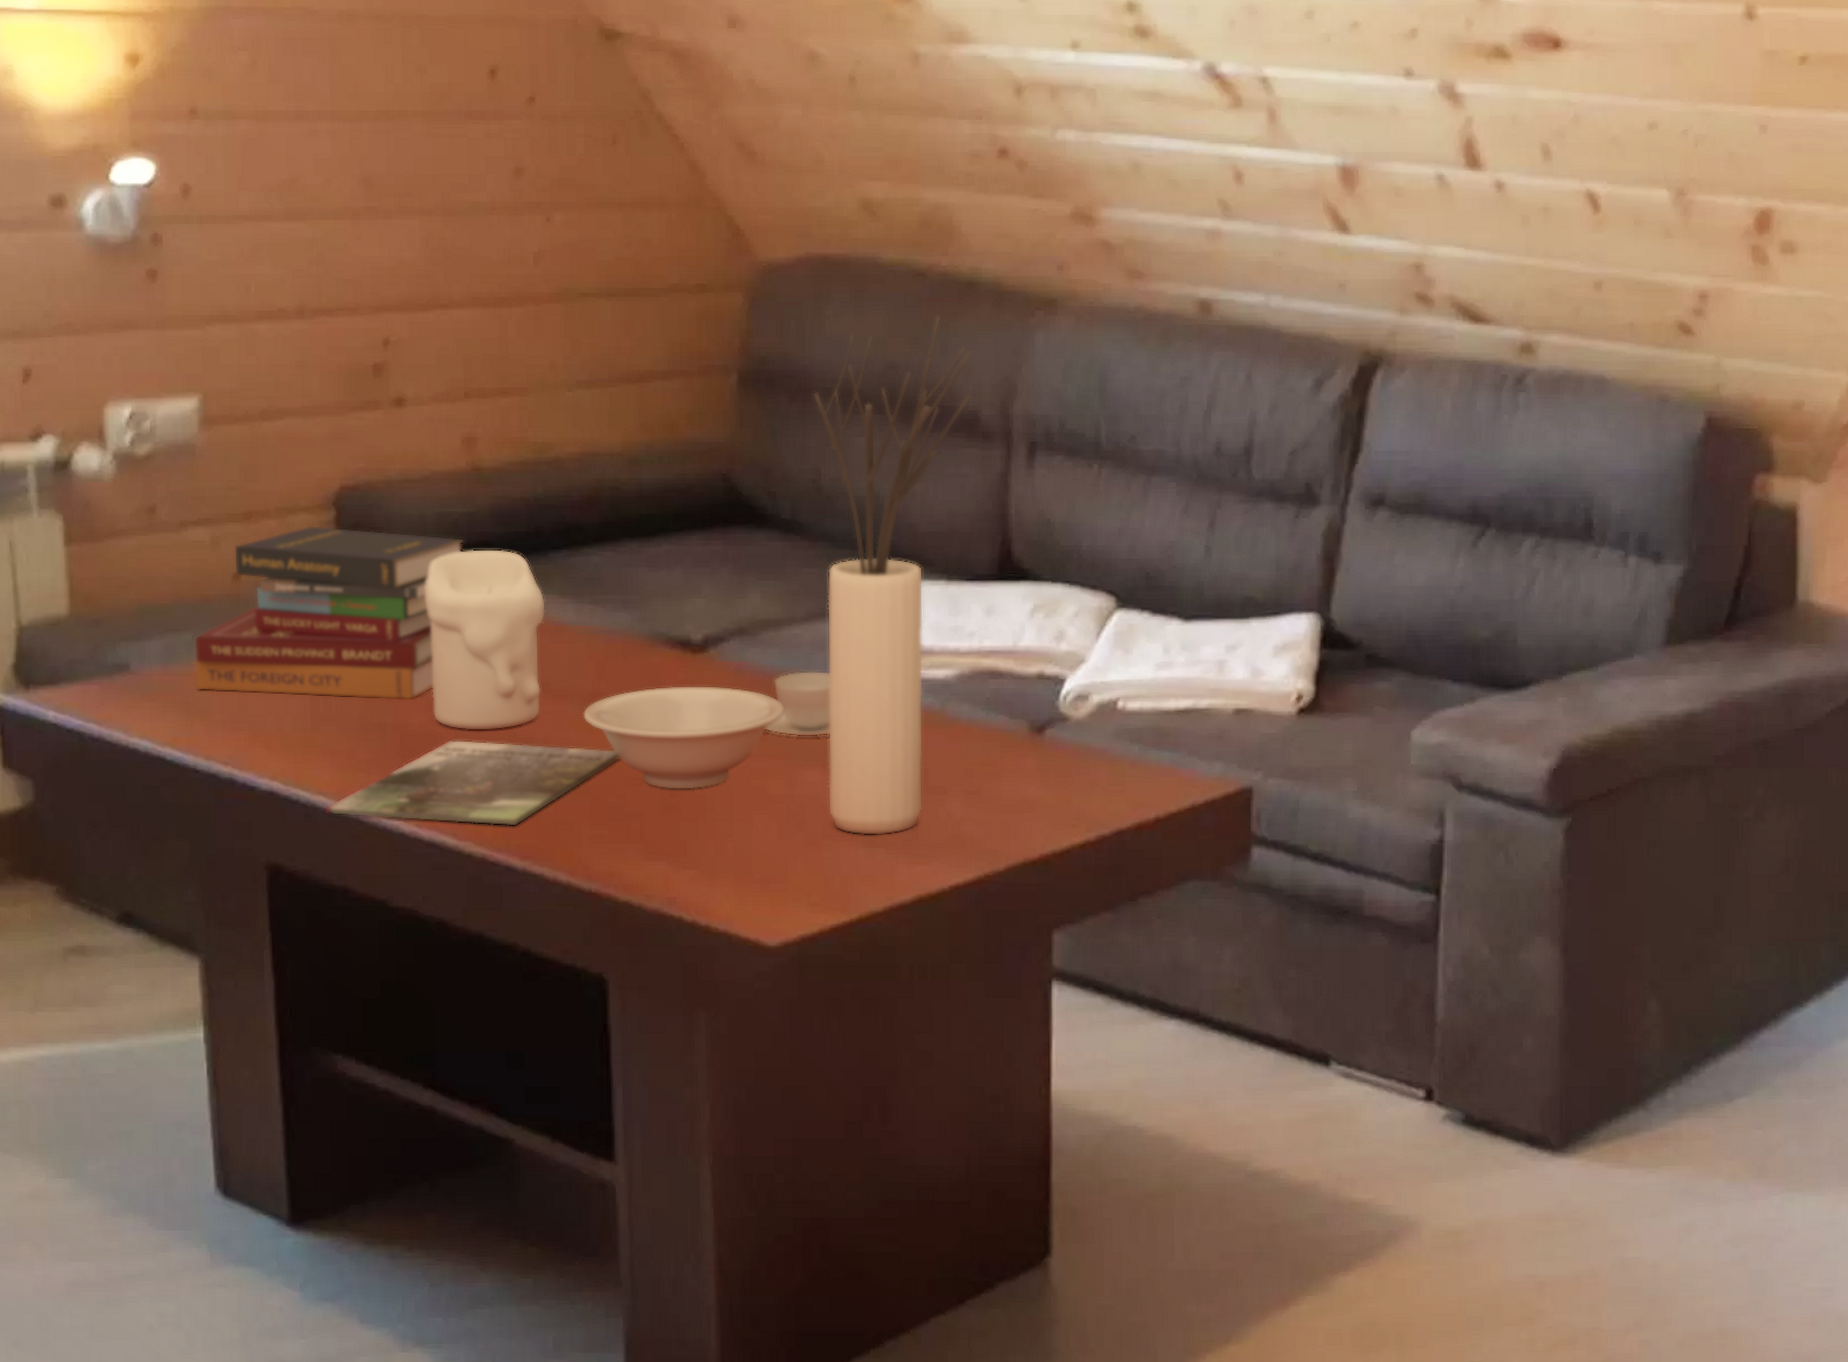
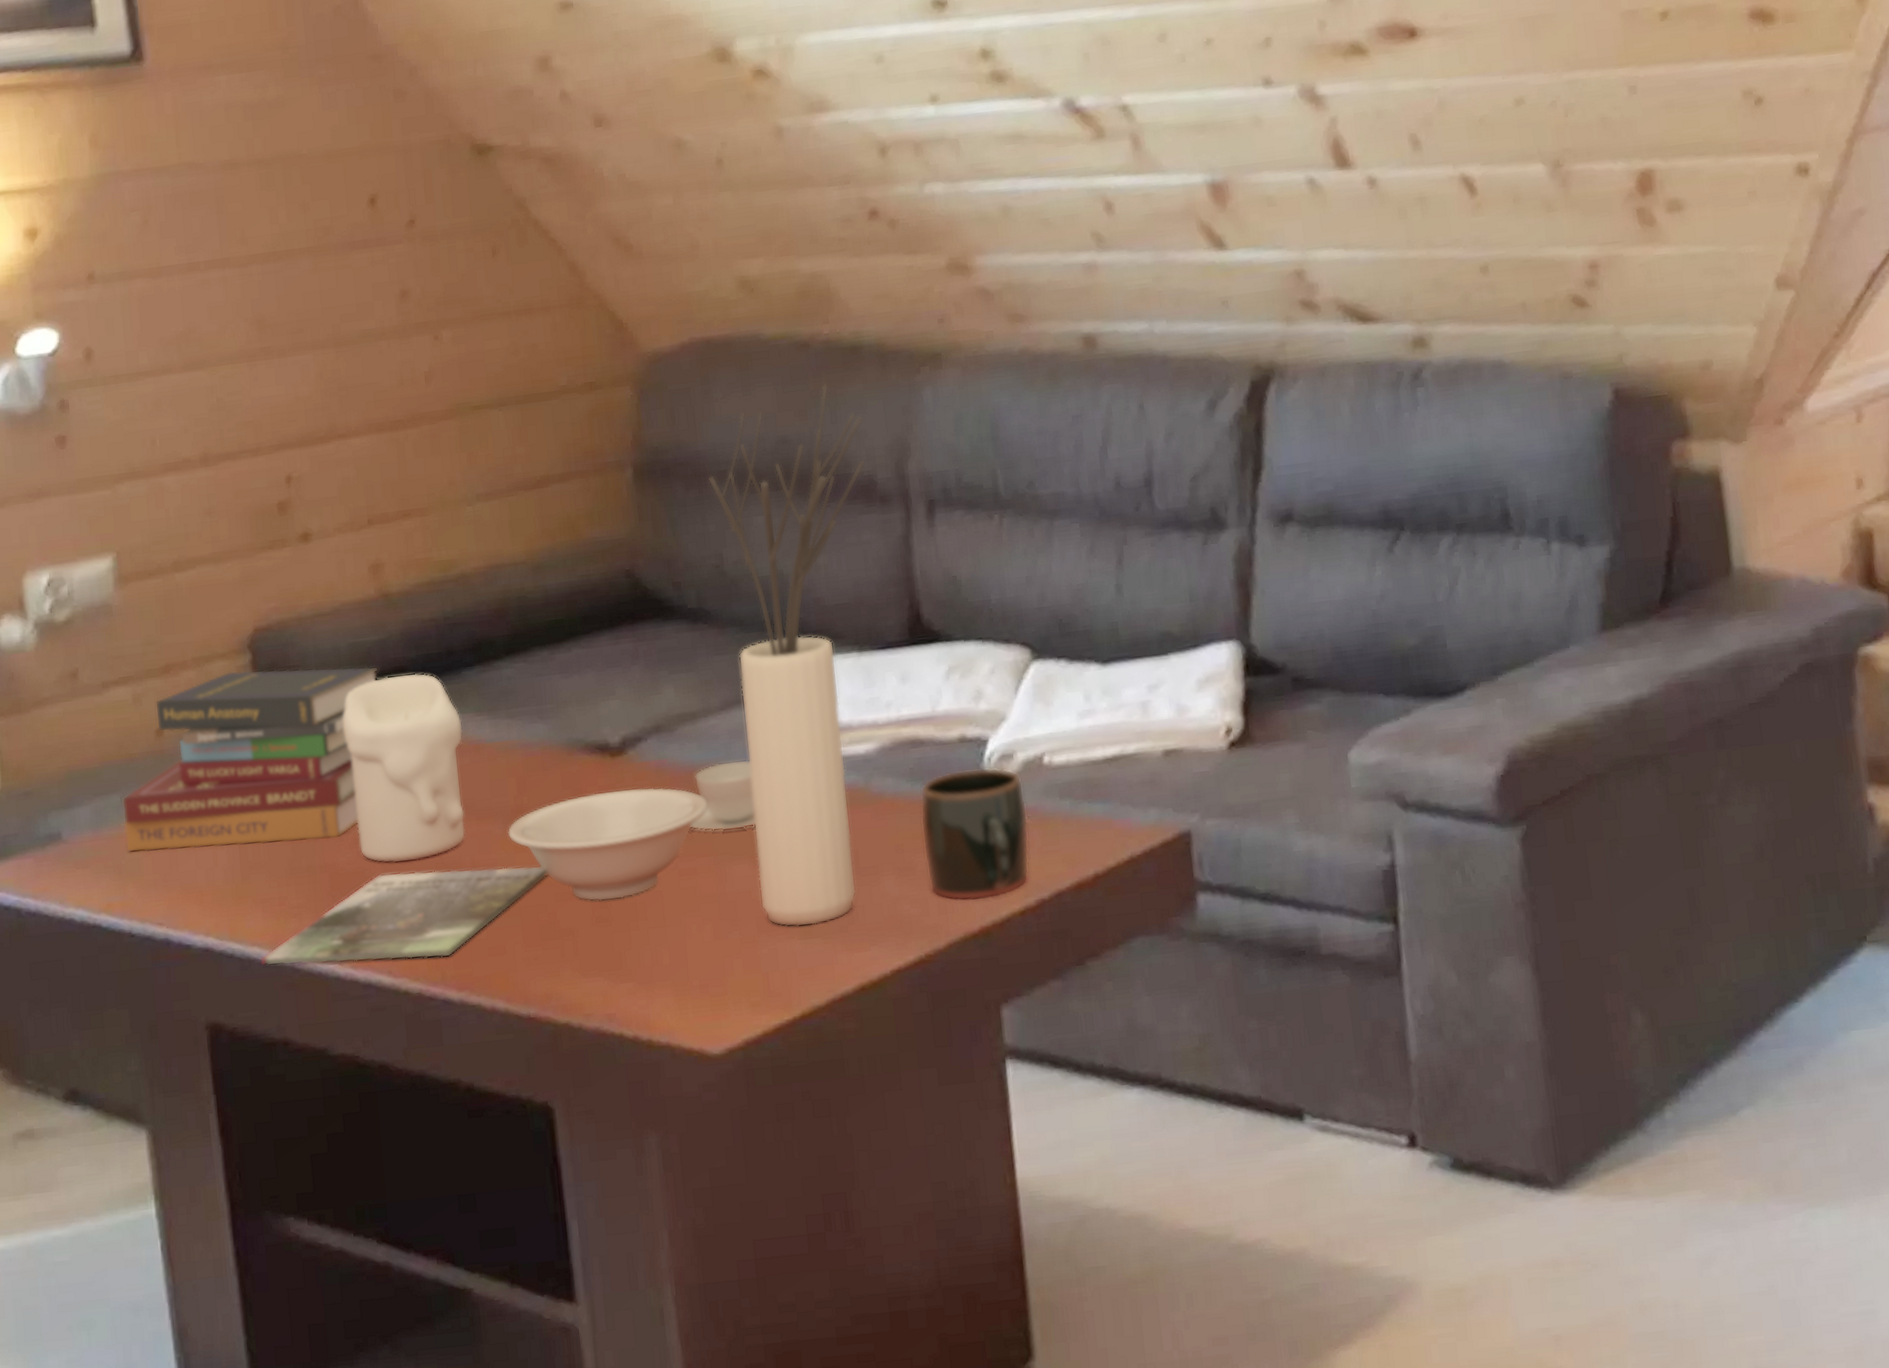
mug: none [992,705,1097,829] -> present [920,767,1030,901]

